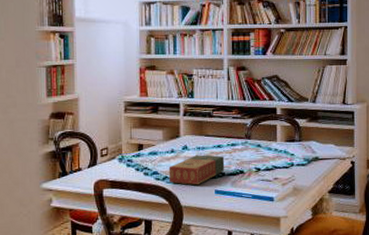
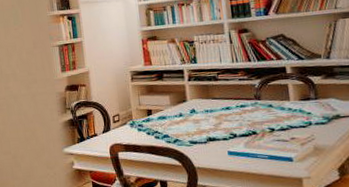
book: present [168,155,225,185] -> none [178,117,236,147]

